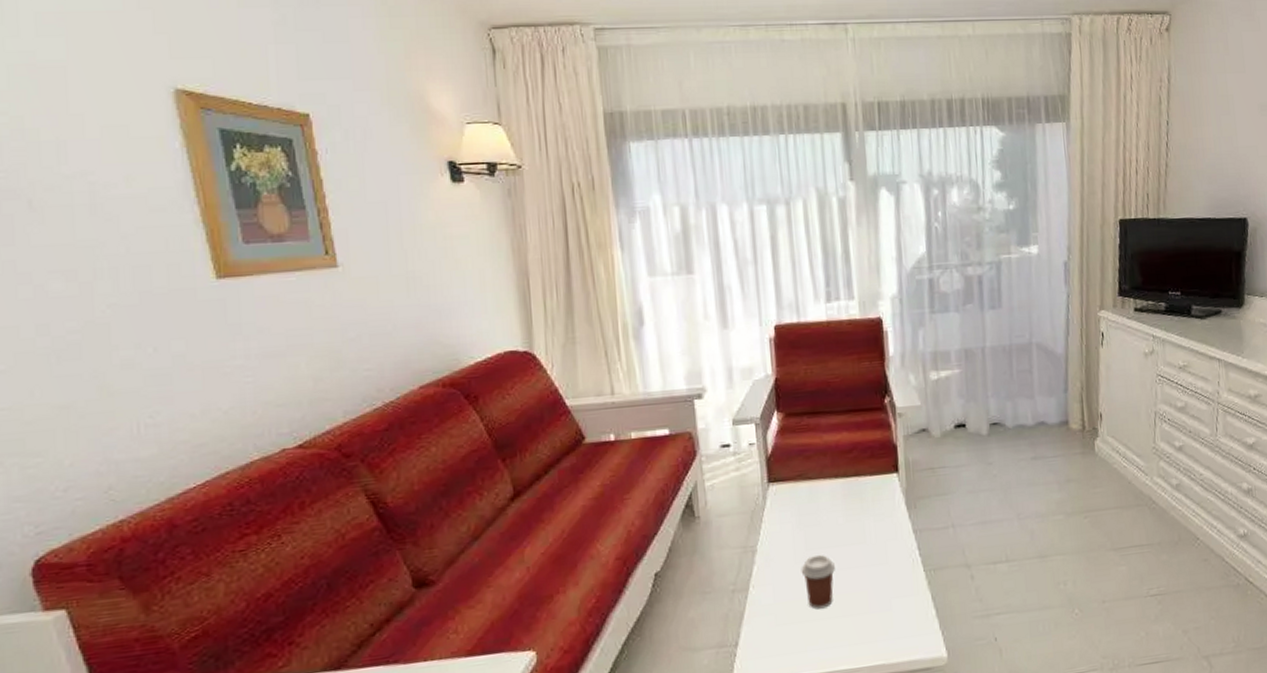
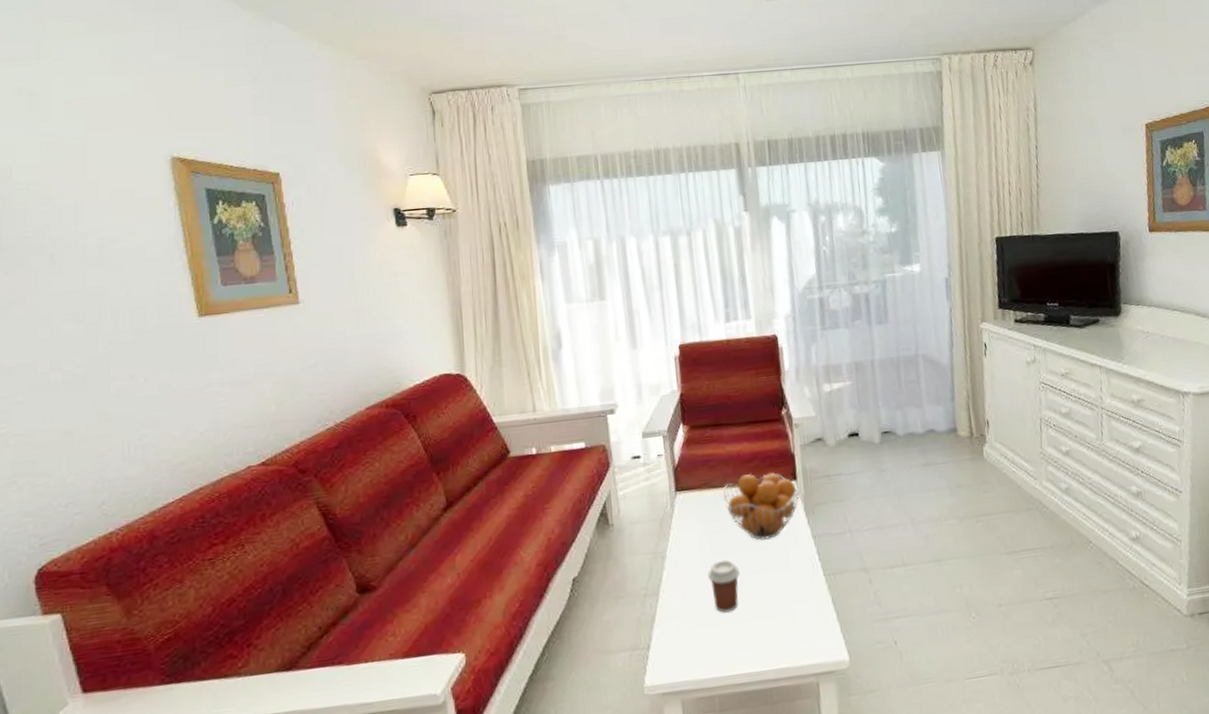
fruit basket: none [819,464,902,535] -> present [723,473,800,541]

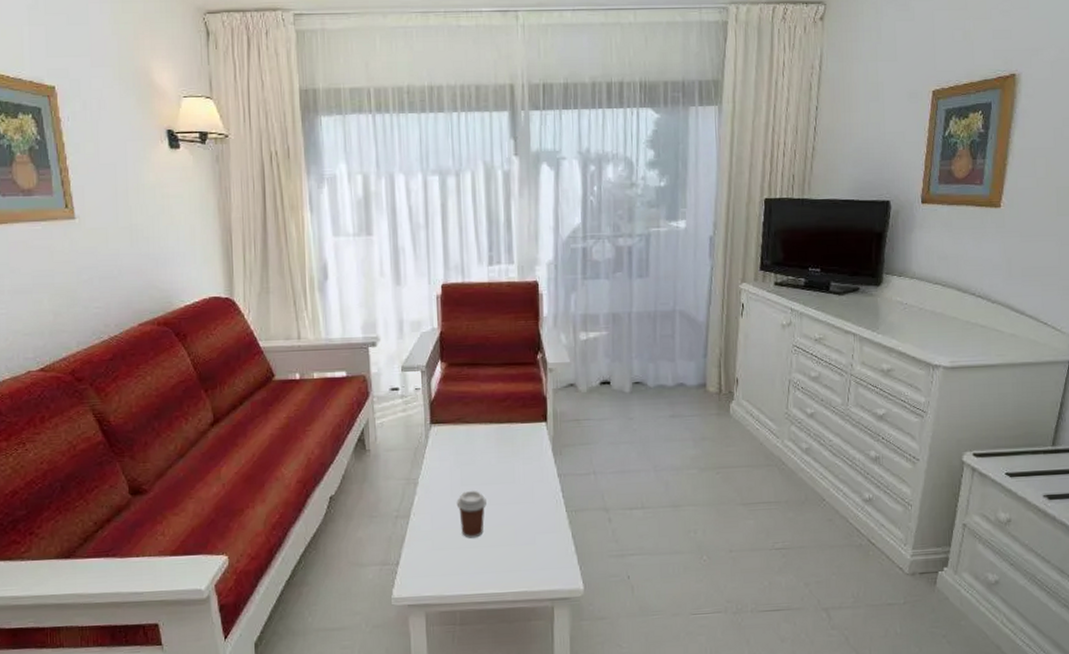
fruit basket: present [723,473,800,541] -> none [475,413,550,475]

